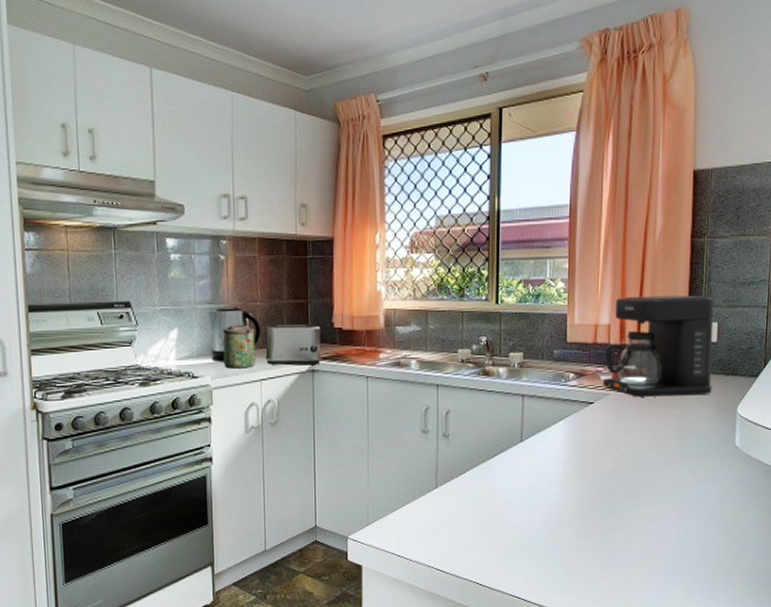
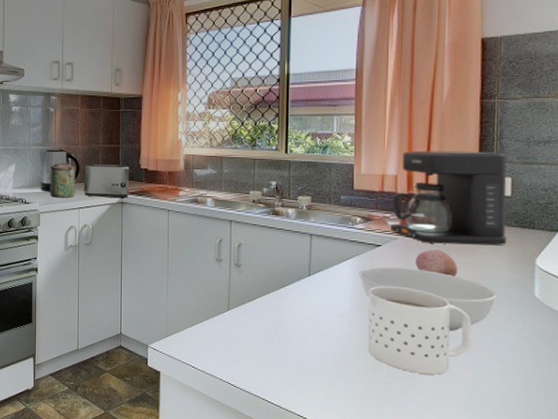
bowl: none [571,425,702,489] -> present [359,267,497,332]
mug: none [580,445,678,536] -> present [367,285,472,375]
fruit: none [626,403,666,431] -> present [414,249,458,276]

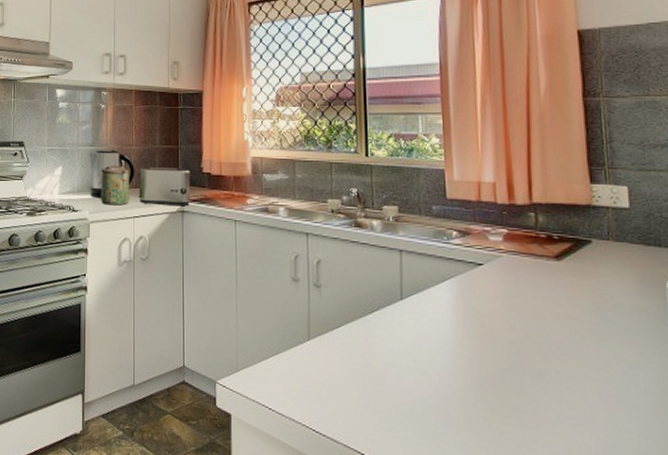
bowl: present [359,267,497,332] -> none [459,289,625,370]
mug: present [367,285,472,375] -> none [471,312,601,423]
coffee maker: present [390,151,507,245] -> none [492,155,630,265]
fruit: present [414,249,458,276] -> none [524,269,576,302]

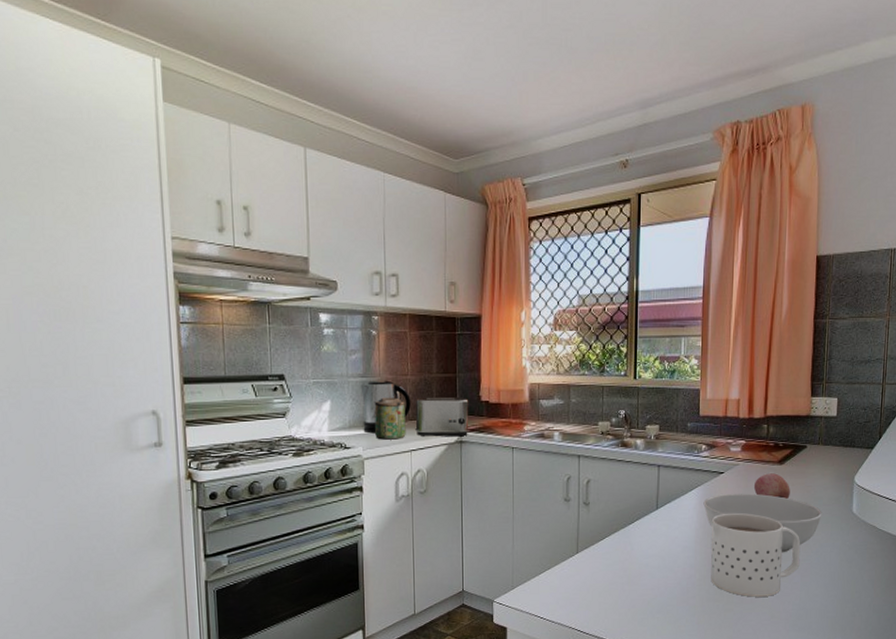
bowl: none [459,289,625,370] -> present [703,493,822,553]
mug: none [471,312,601,423] -> present [710,512,800,597]
fruit: none [524,269,576,302] -> present [753,473,790,499]

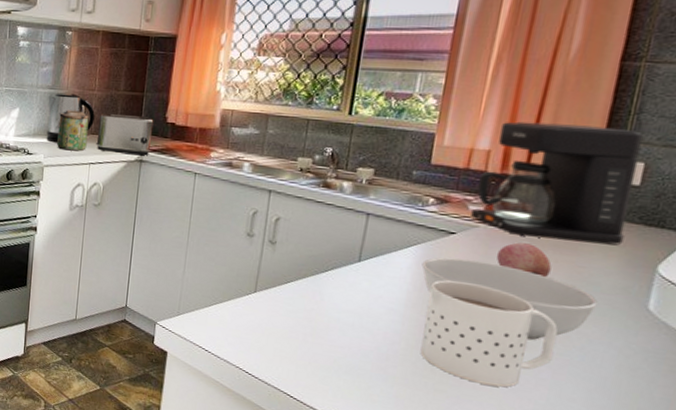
coffee maker: none [733,372,834,467] -> present [471,121,643,244]

